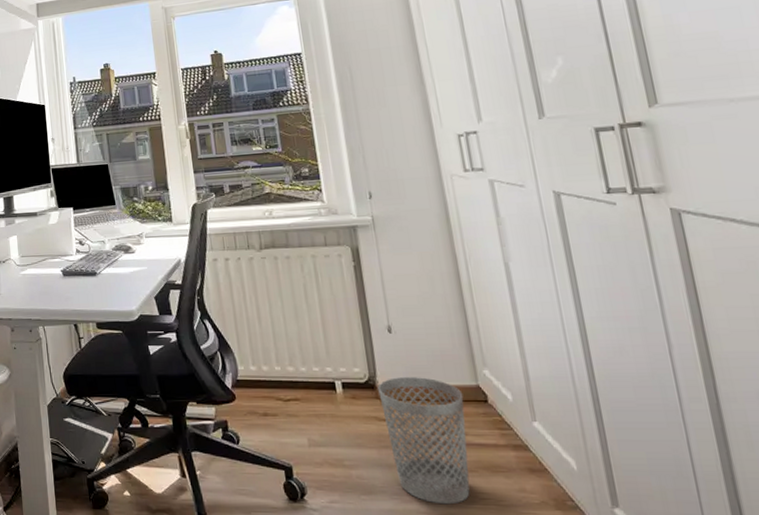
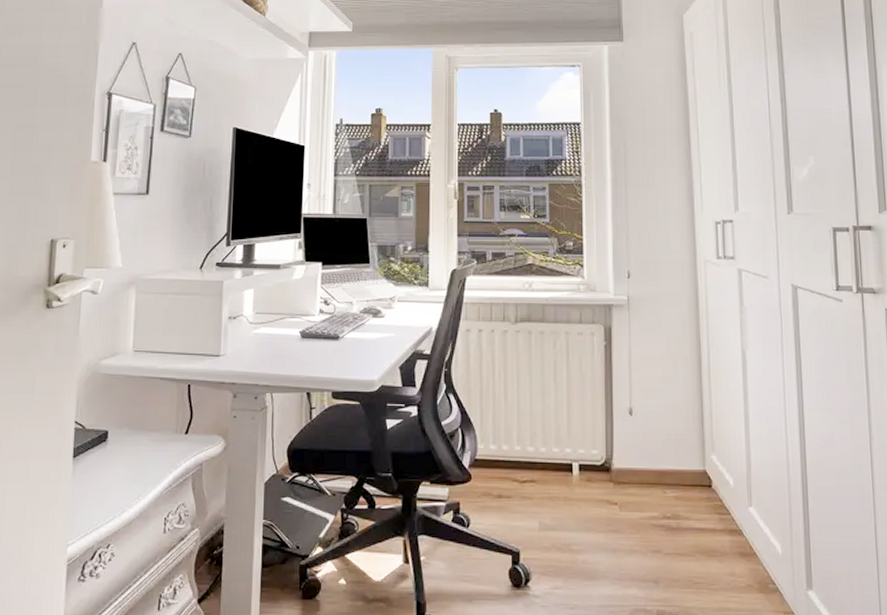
wastebasket: present [377,377,470,505] -> none [613,460,691,589]

